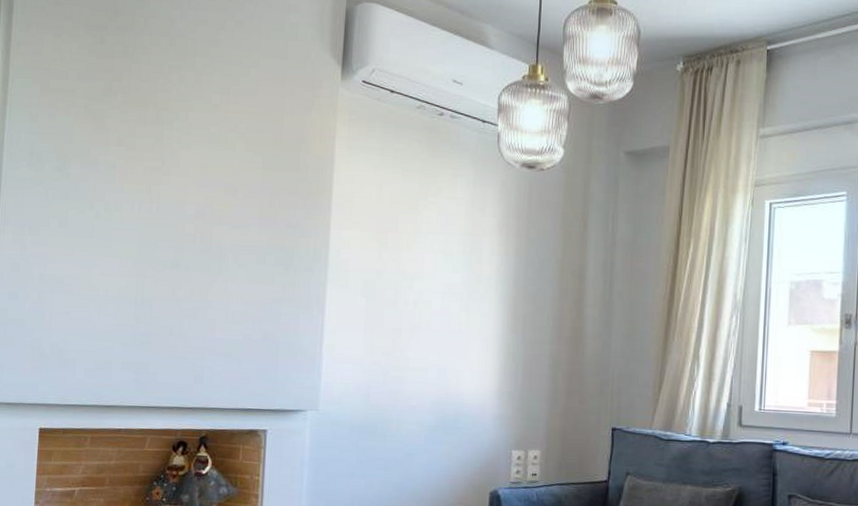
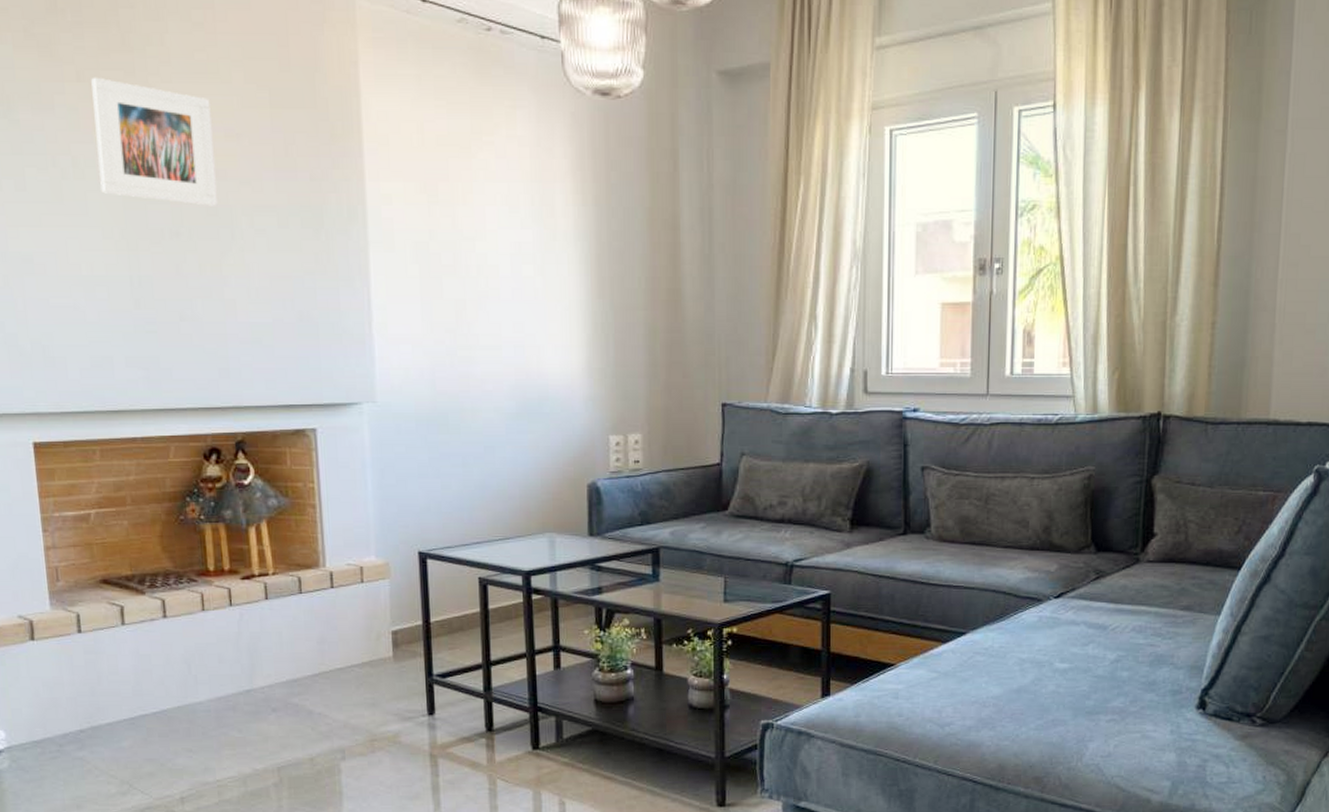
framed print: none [123,142,217,245] -> present [91,77,217,206]

